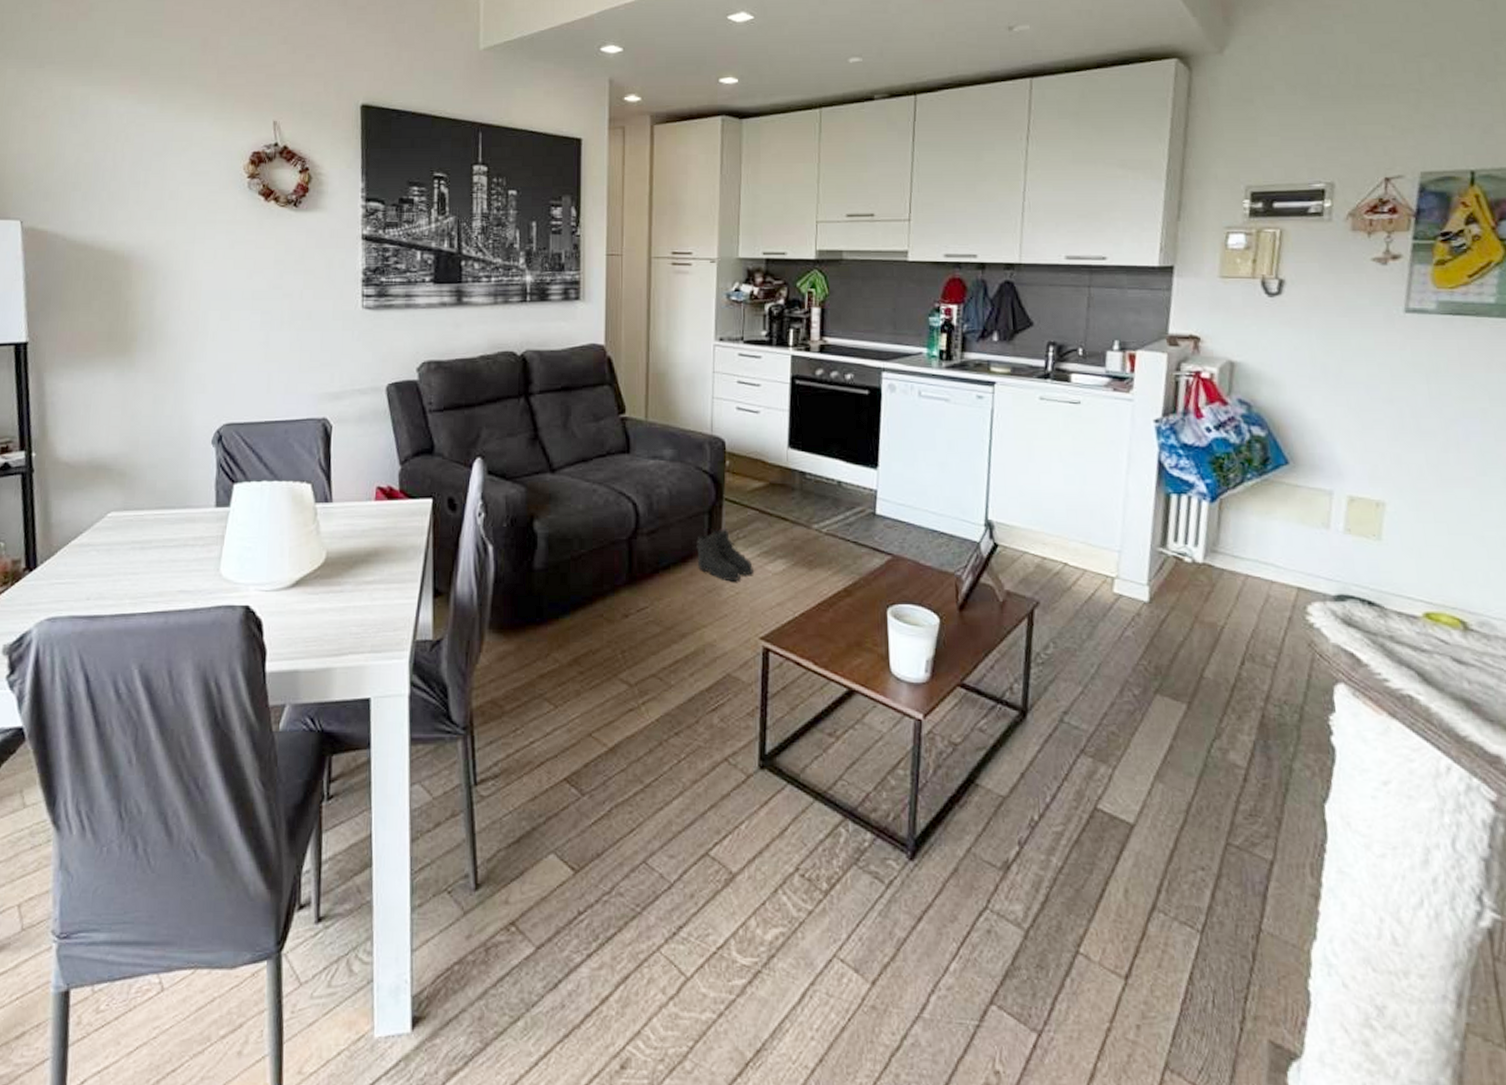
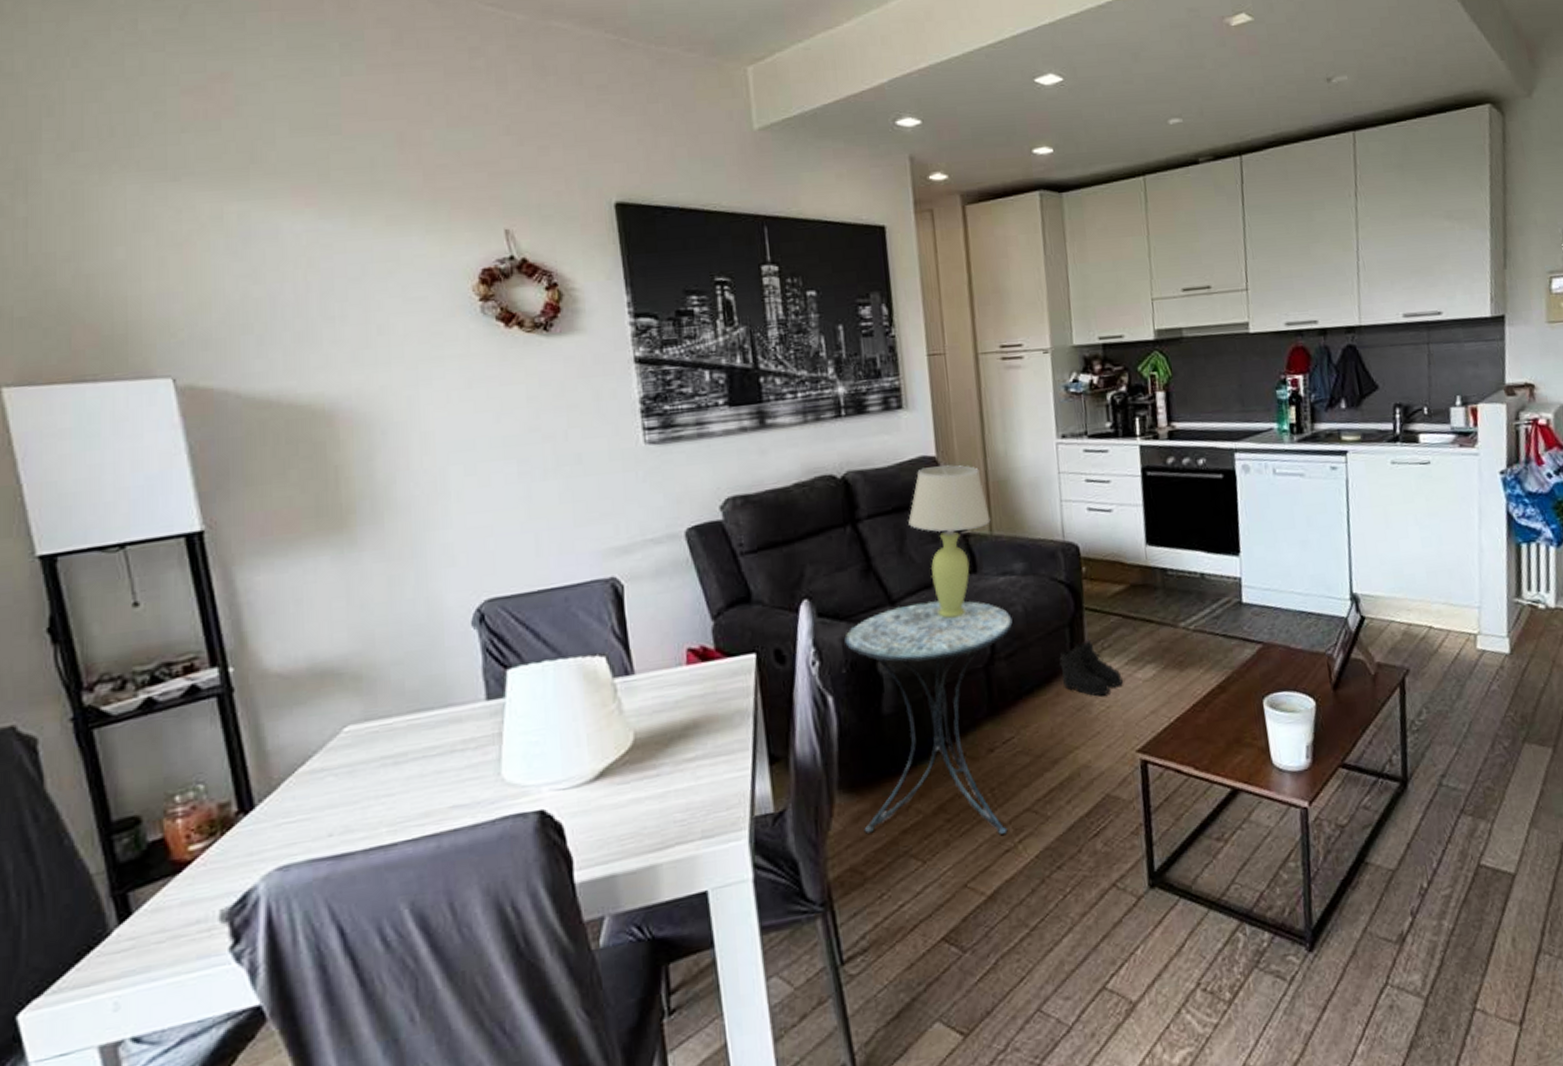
side table: none [507,474,657,694] -> present [844,600,1013,835]
table lamp: none [574,354,647,491] -> present [908,465,991,618]

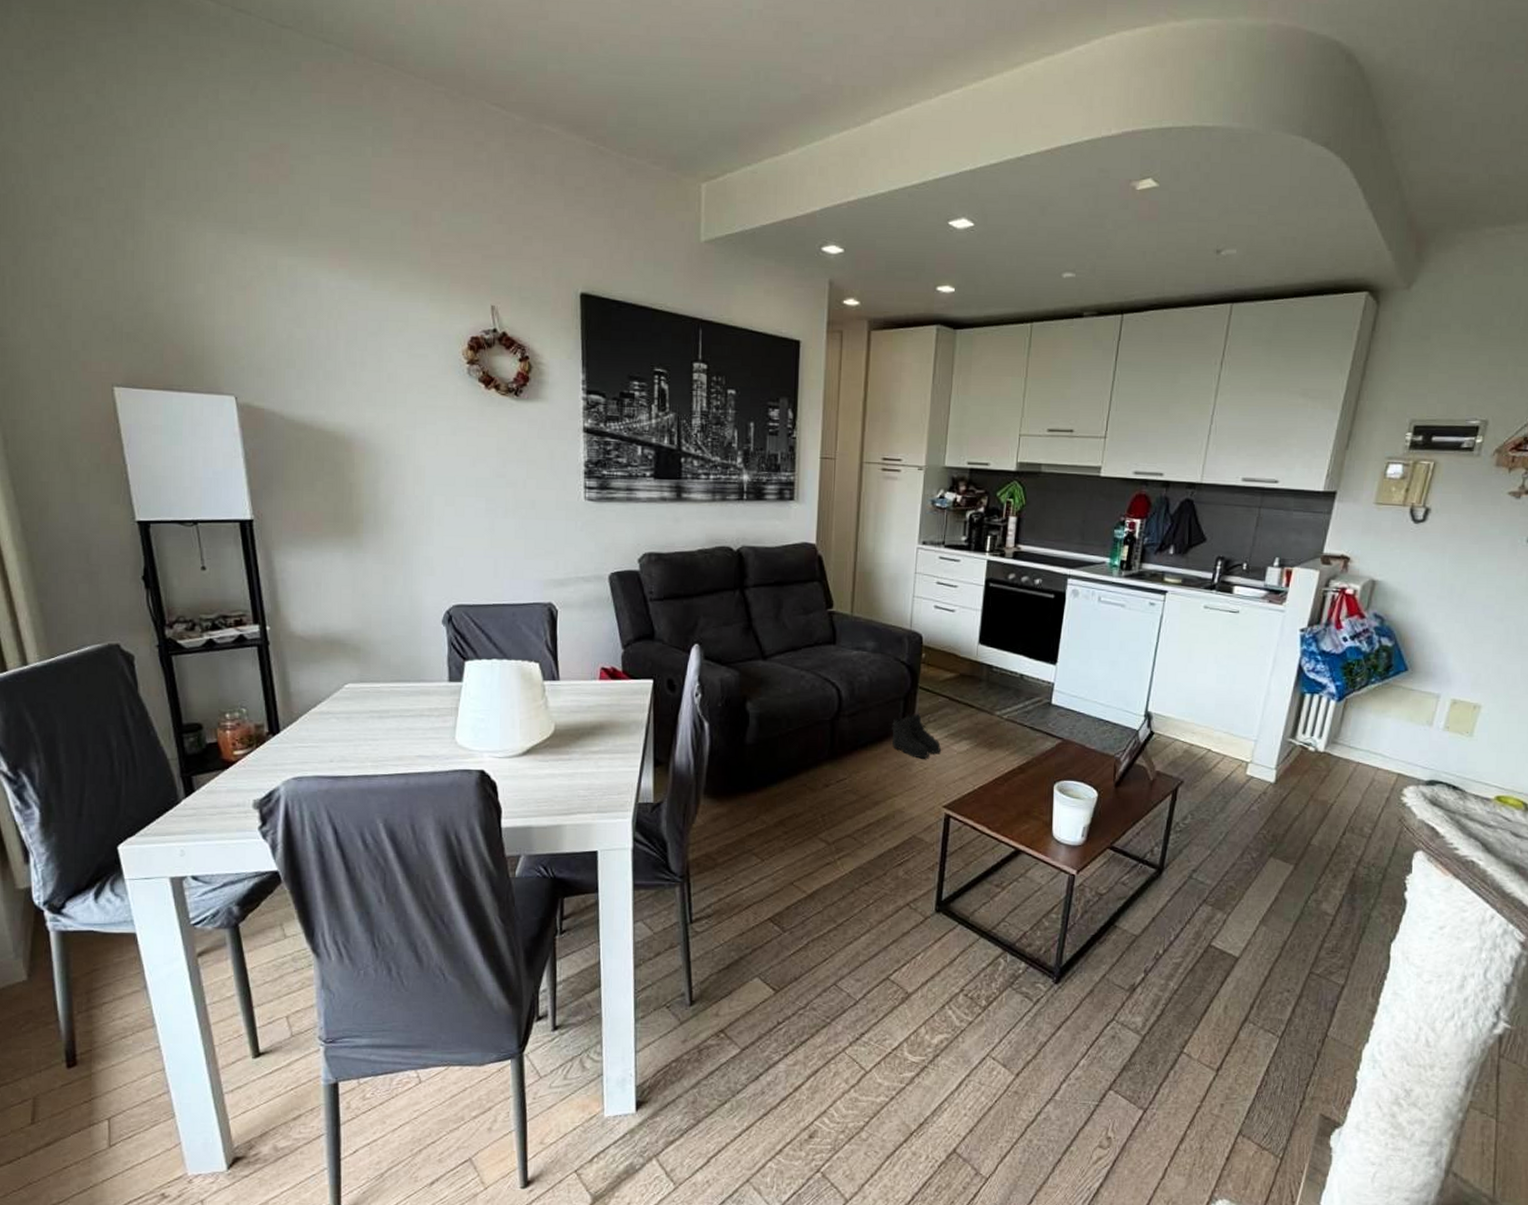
side table: present [844,600,1013,835] -> none [720,661,859,851]
table lamp: present [908,465,991,618] -> none [786,552,853,677]

